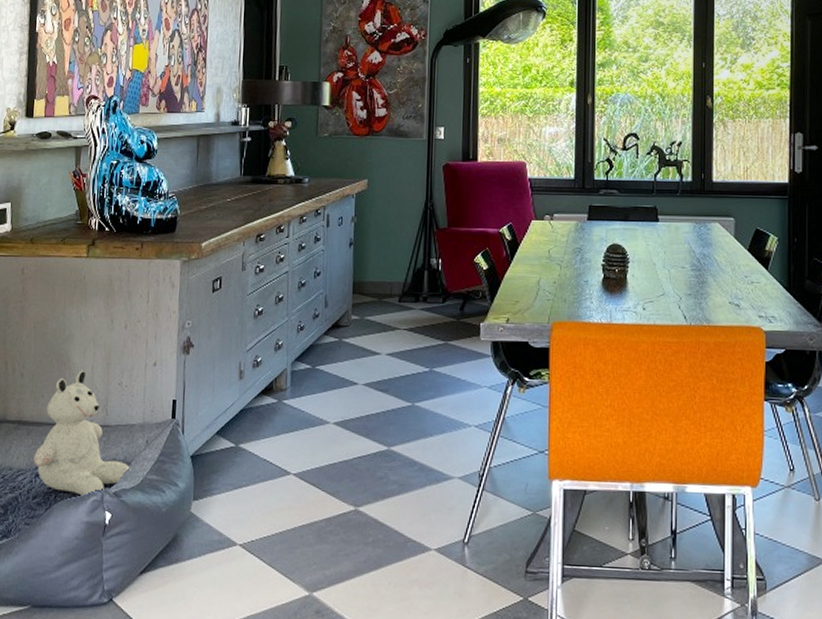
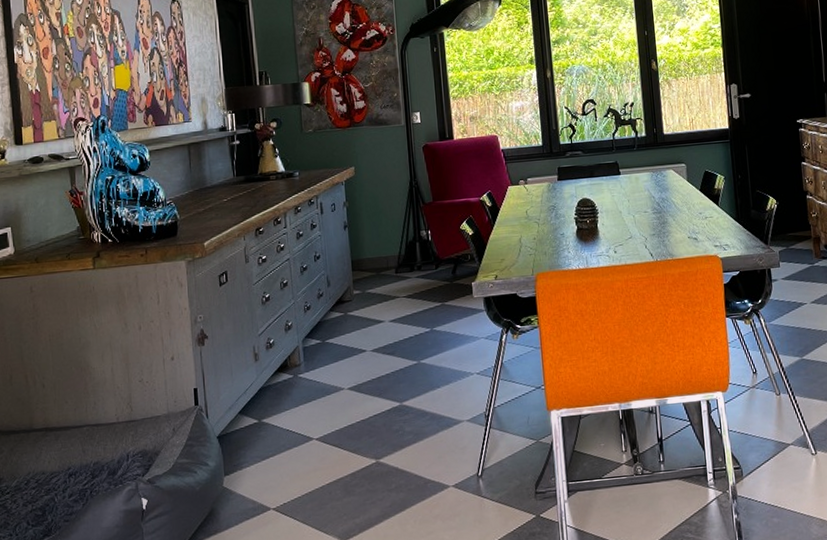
stuffed animal: present [33,370,131,498] -> none [65,373,162,489]

